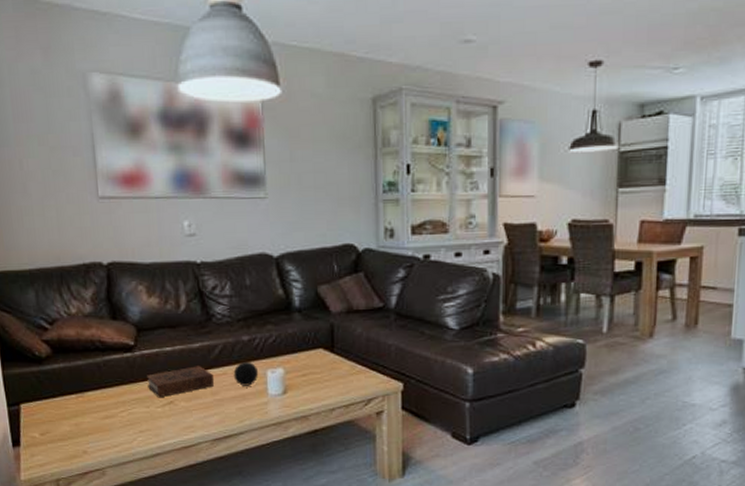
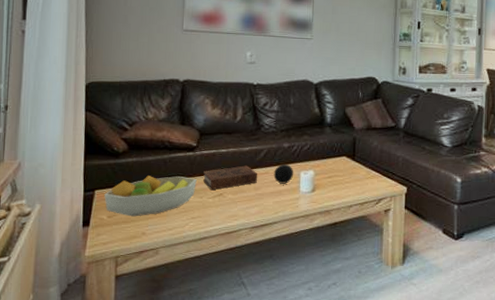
fruit bowl: none [32,383,140,433] -> present [104,176,197,217]

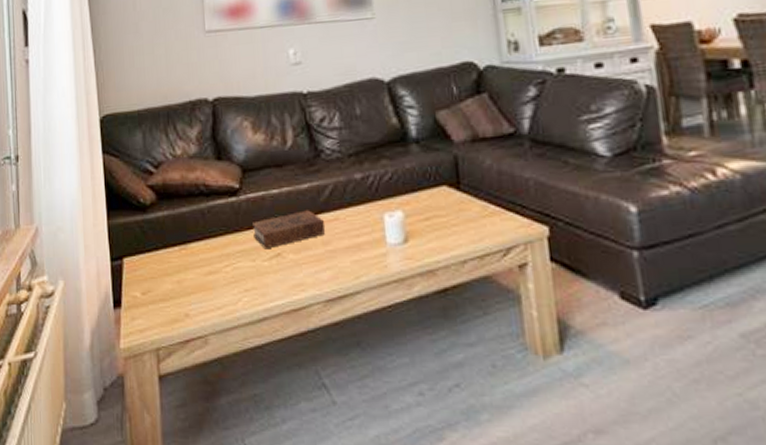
fruit bowl: present [104,176,197,217] -> none [134,232,246,292]
decorative ball: present [273,163,294,184] -> none [346,203,375,234]

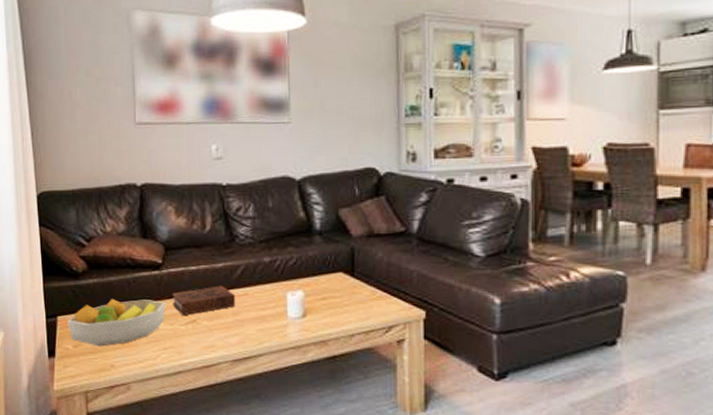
fruit bowl: none [134,232,246,292] -> present [67,299,166,347]

